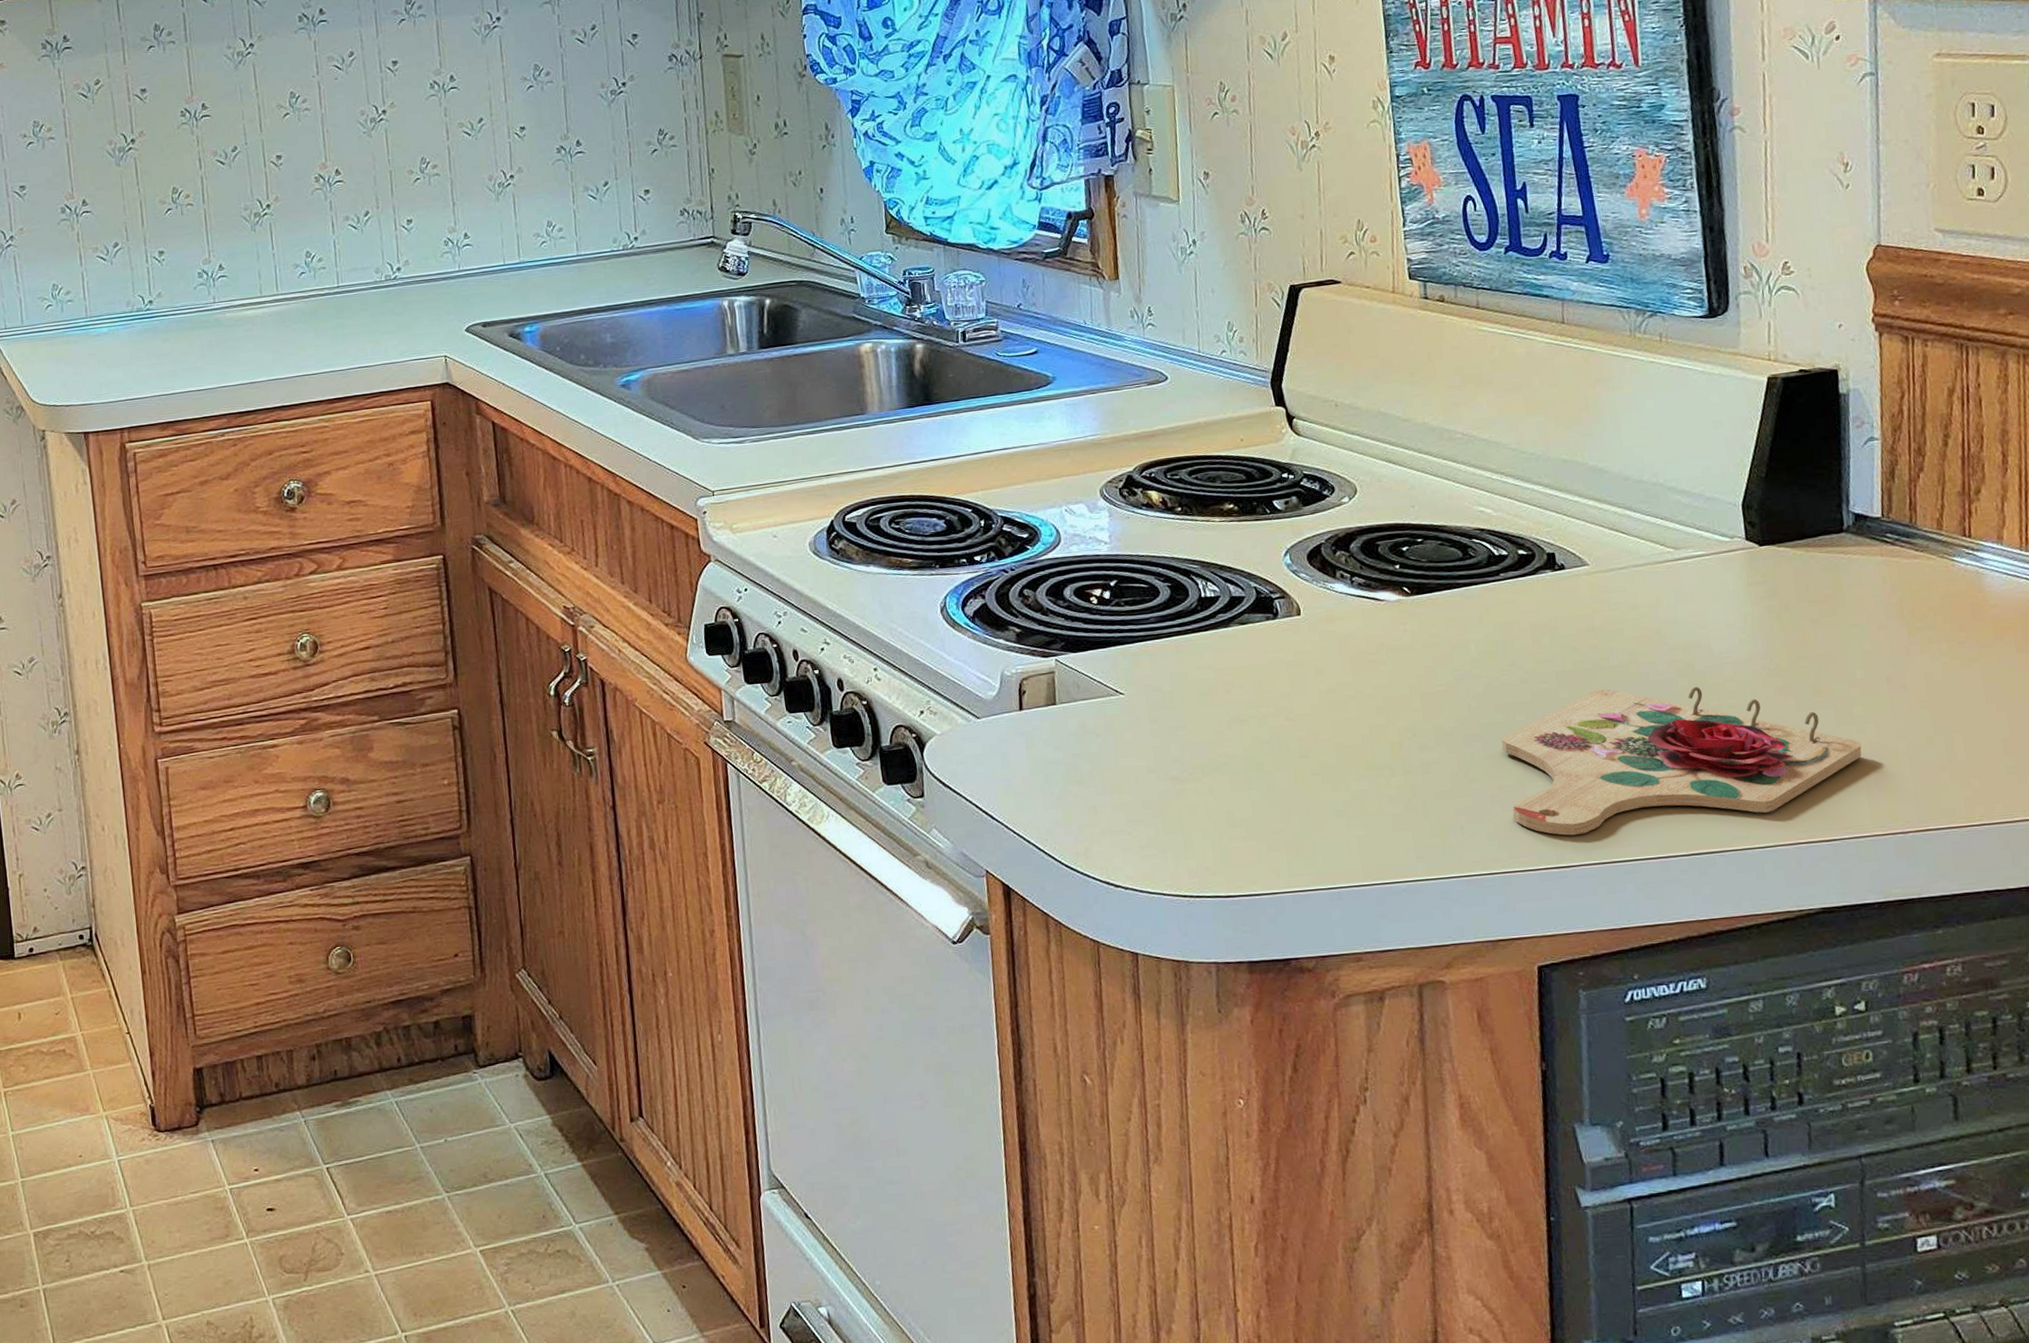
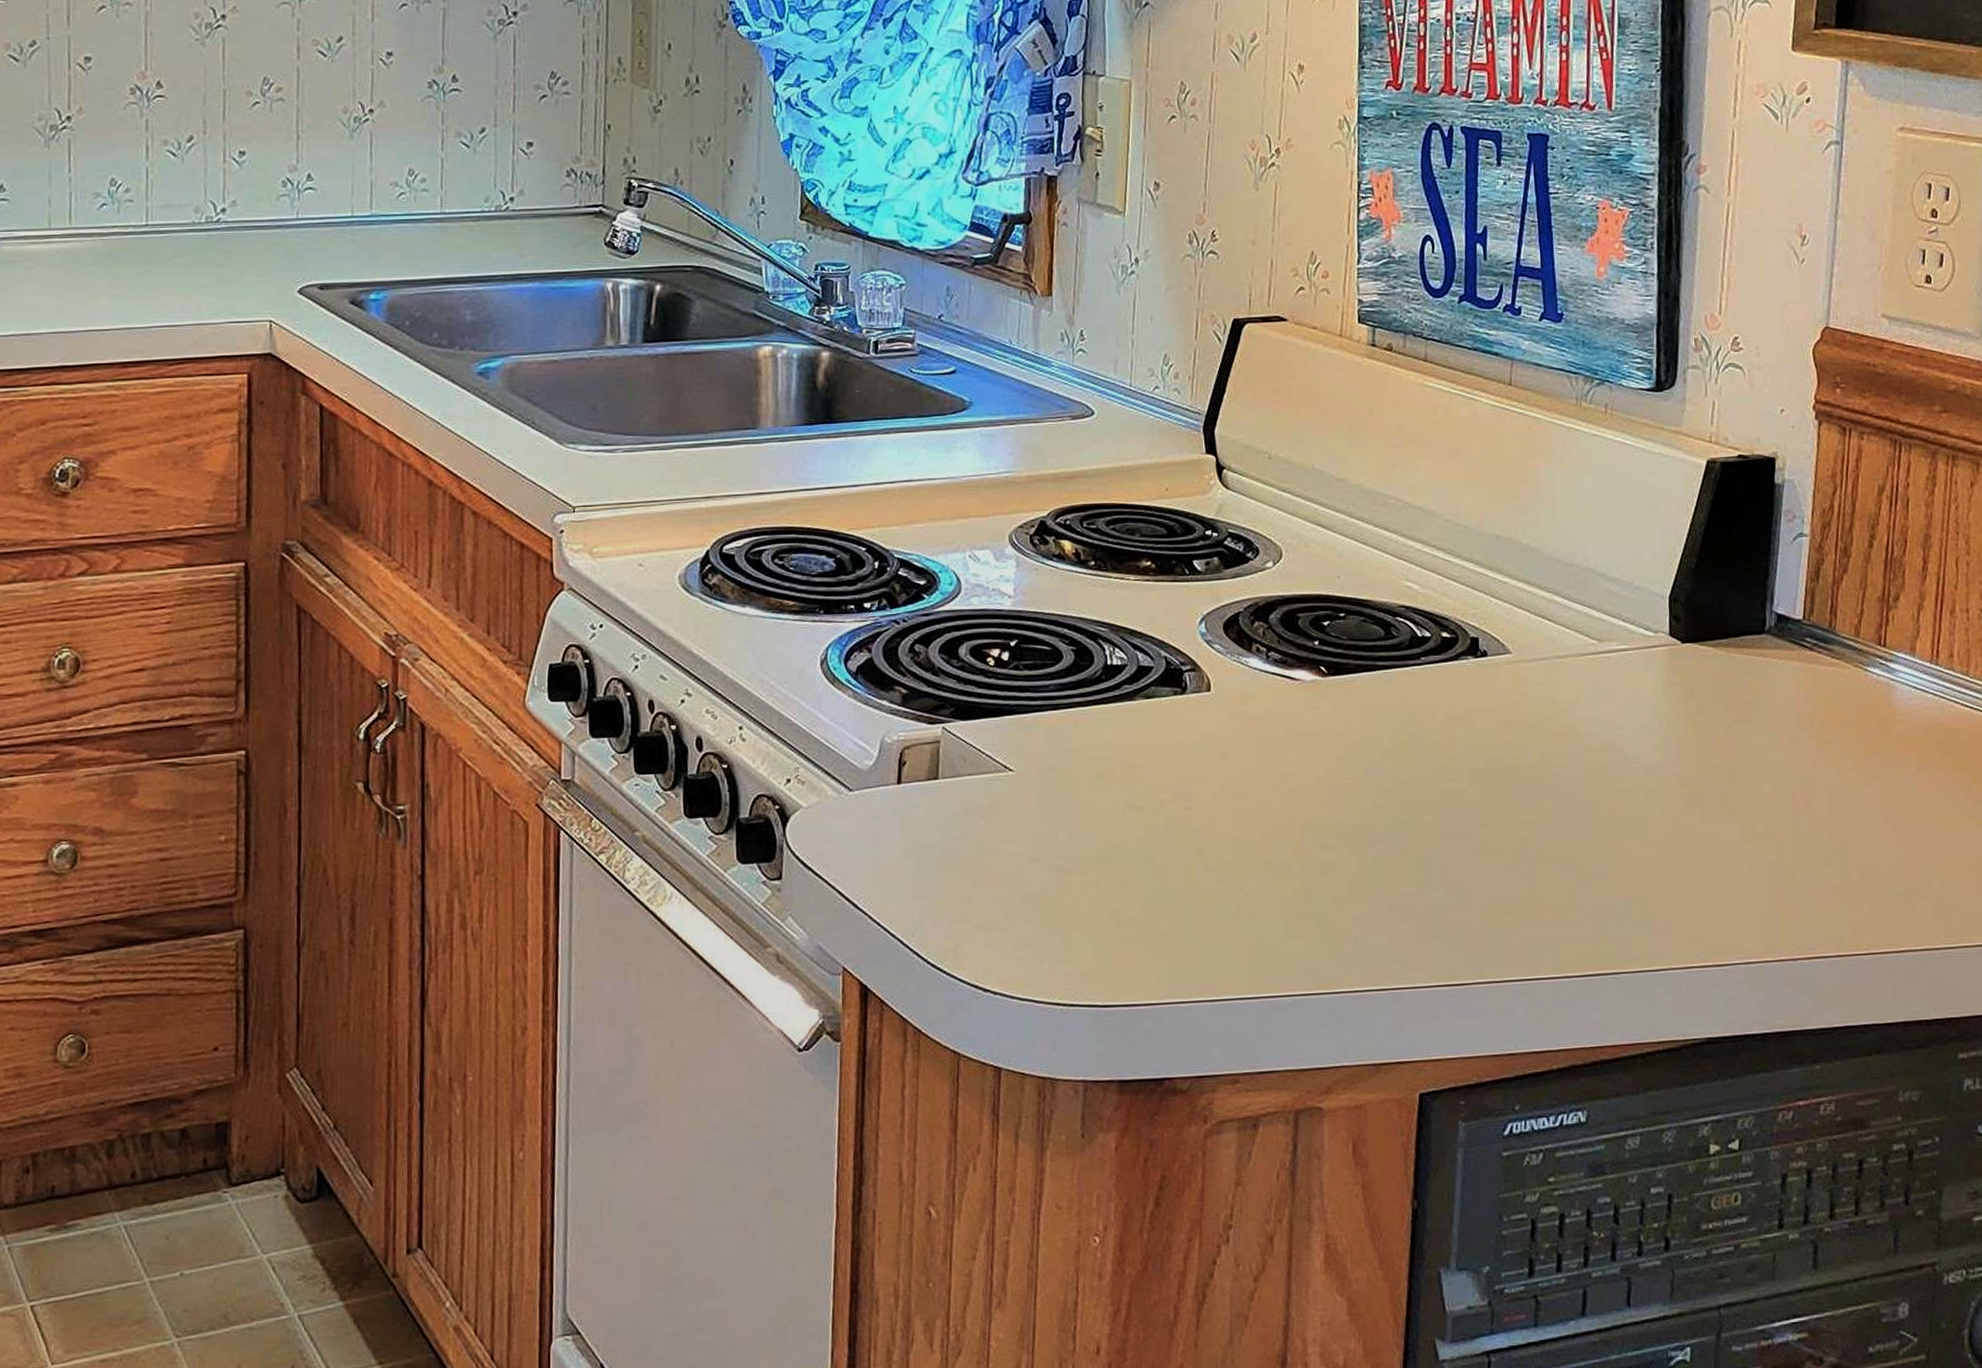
cutting board: present [1501,686,1862,836] -> none [1405,790,1761,951]

